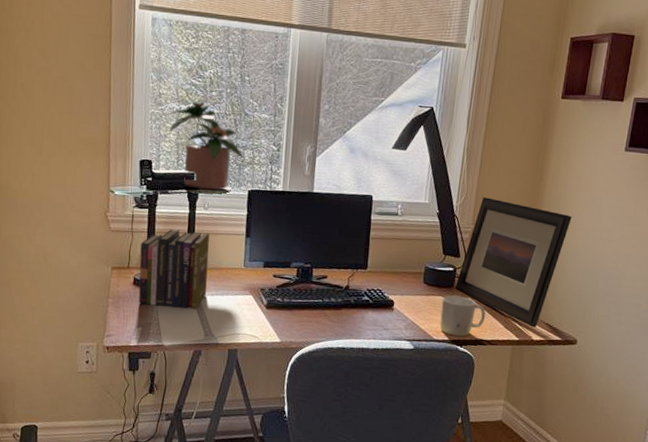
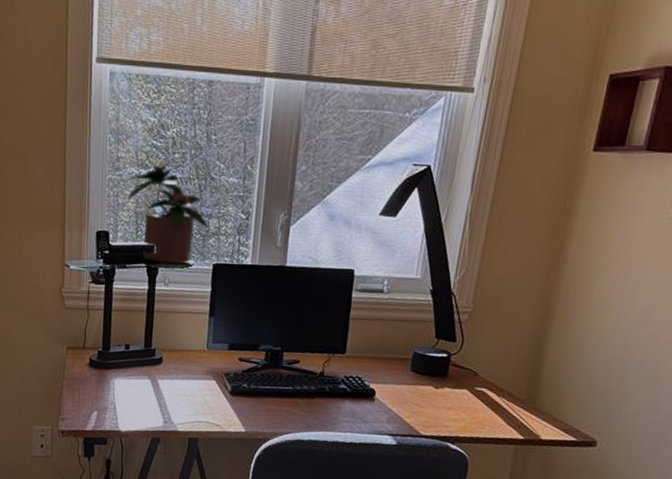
books: present [138,229,210,309] -> none [94,307,170,394]
mug: present [439,295,486,337] -> none [428,385,485,433]
picture frame: present [455,197,572,328] -> none [448,271,599,426]

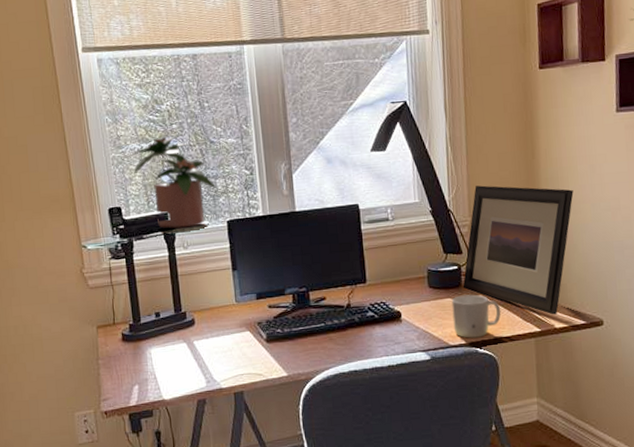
mug: none [428,385,485,433] -> present [451,294,502,338]
picture frame: none [448,271,599,426] -> present [462,185,574,315]

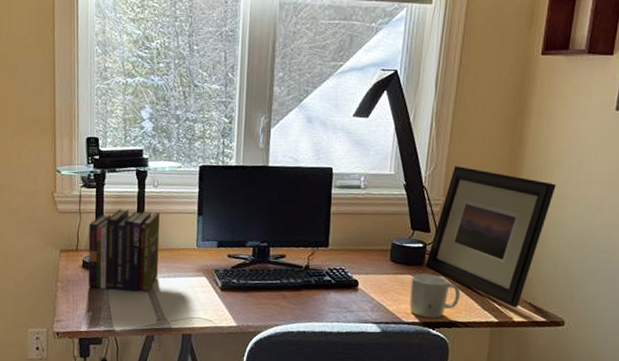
books: none [122,272,201,360] -> present [88,209,160,293]
potted plant: present [129,133,217,229] -> none [113,73,194,167]

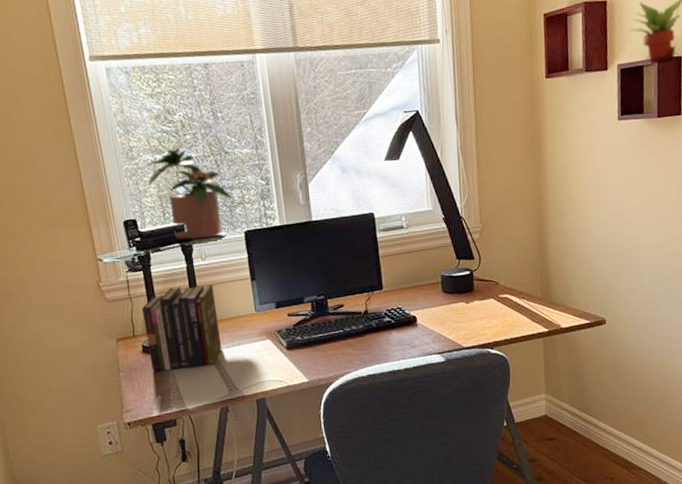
potted plant: none [113,73,194,167] -> present [142,144,233,241]
mug: present [409,273,461,319] -> none [464,298,512,340]
picture frame: present [425,166,556,308] -> none [475,192,578,316]

